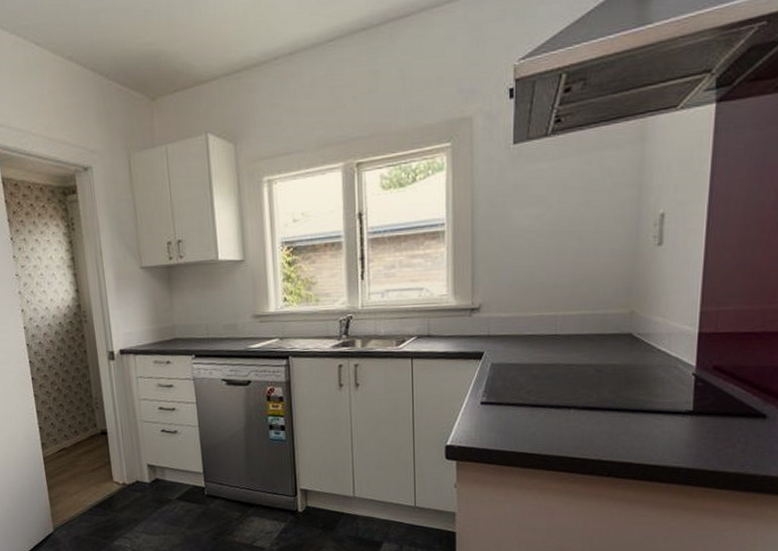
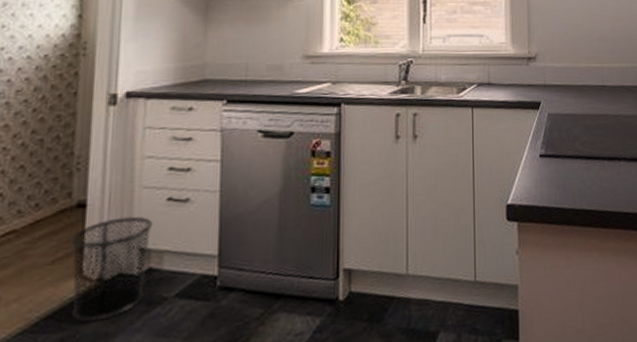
trash can: none [101,442,156,511] -> present [70,216,153,322]

